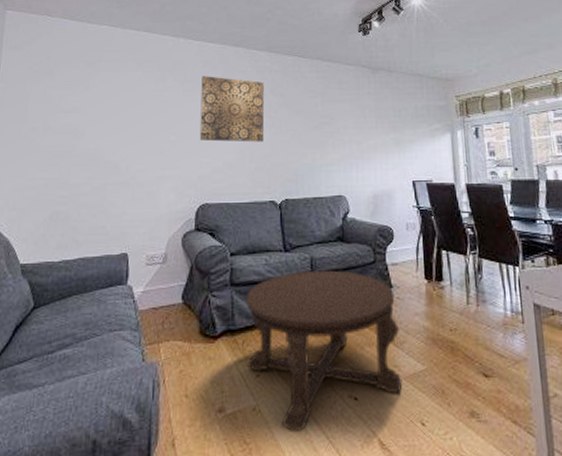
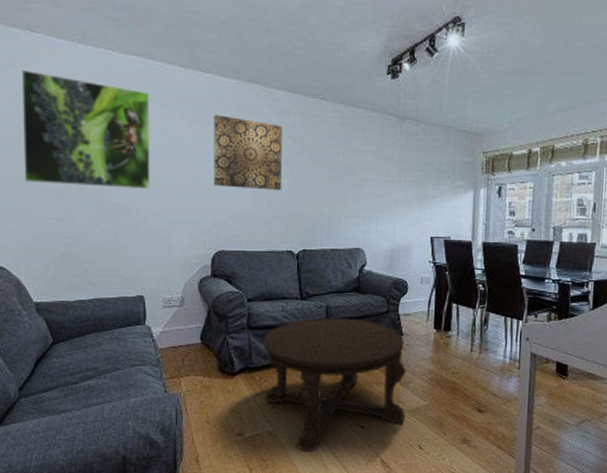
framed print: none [26,47,146,147] -> present [21,69,150,189]

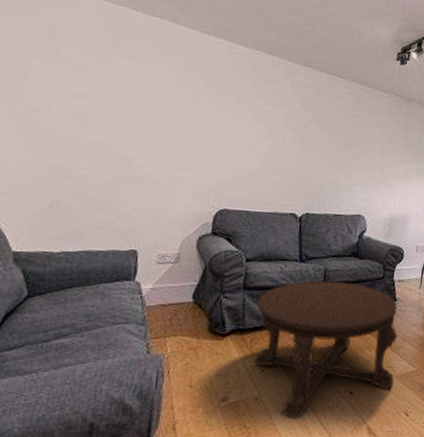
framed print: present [21,69,150,189] -> none [22,17,170,144]
wall art: present [213,115,282,191] -> none [223,80,296,156]

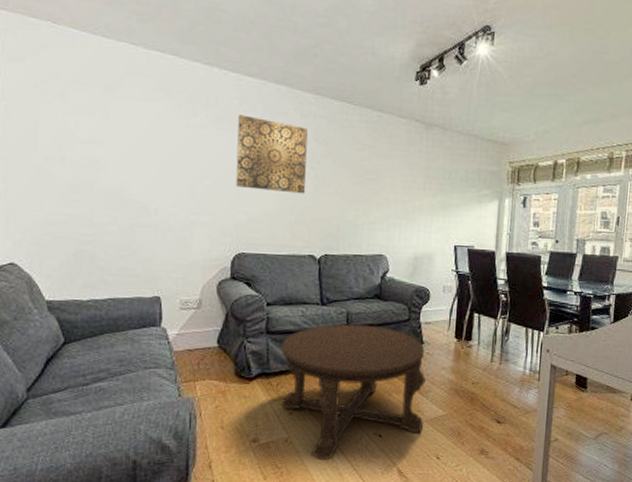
wall art: none [223,80,296,156] -> present [235,115,308,194]

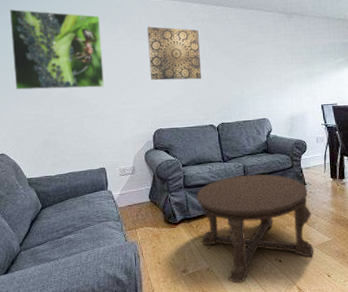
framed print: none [40,61,174,188] -> present [9,9,104,90]

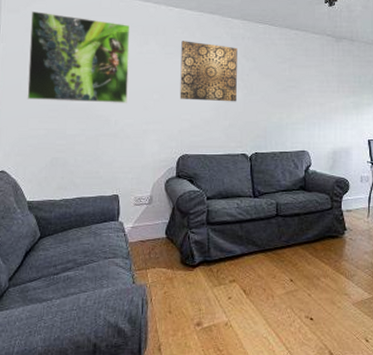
coffee table: present [196,174,314,284] -> none [220,214,351,344]

